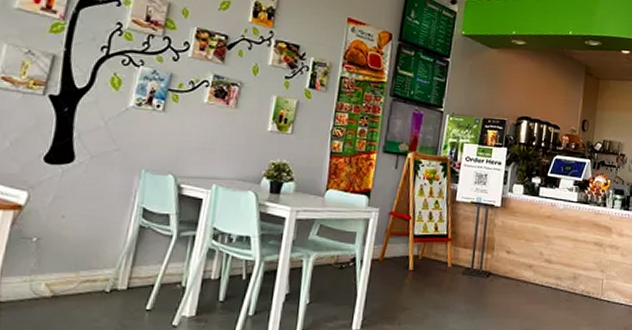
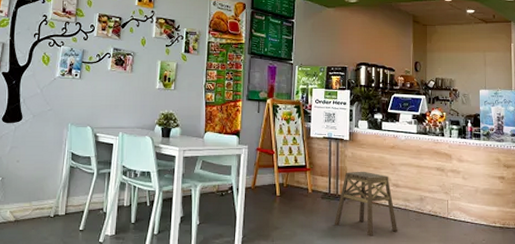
stool: none [474,243,546,320] -> present [334,171,397,236]

